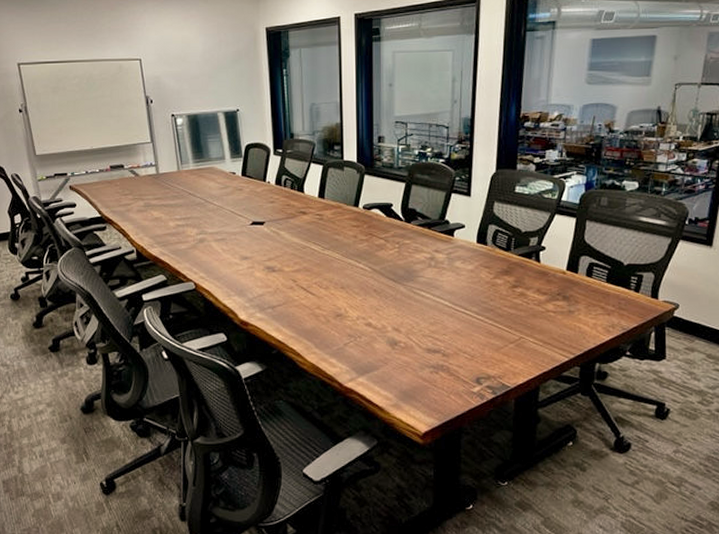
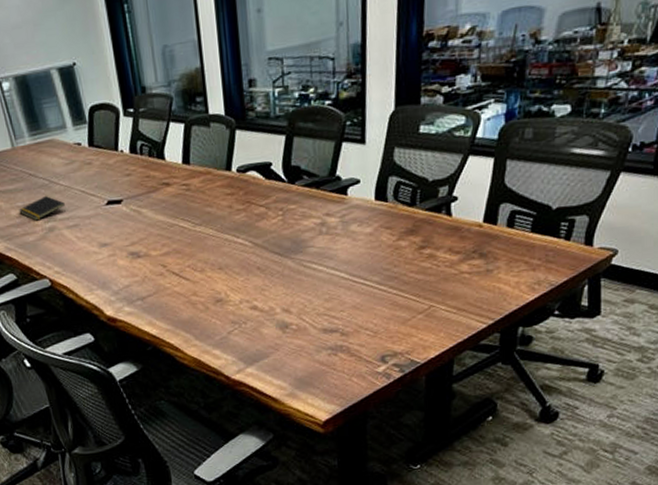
notepad: none [176,213,216,232] -> present [19,196,65,221]

